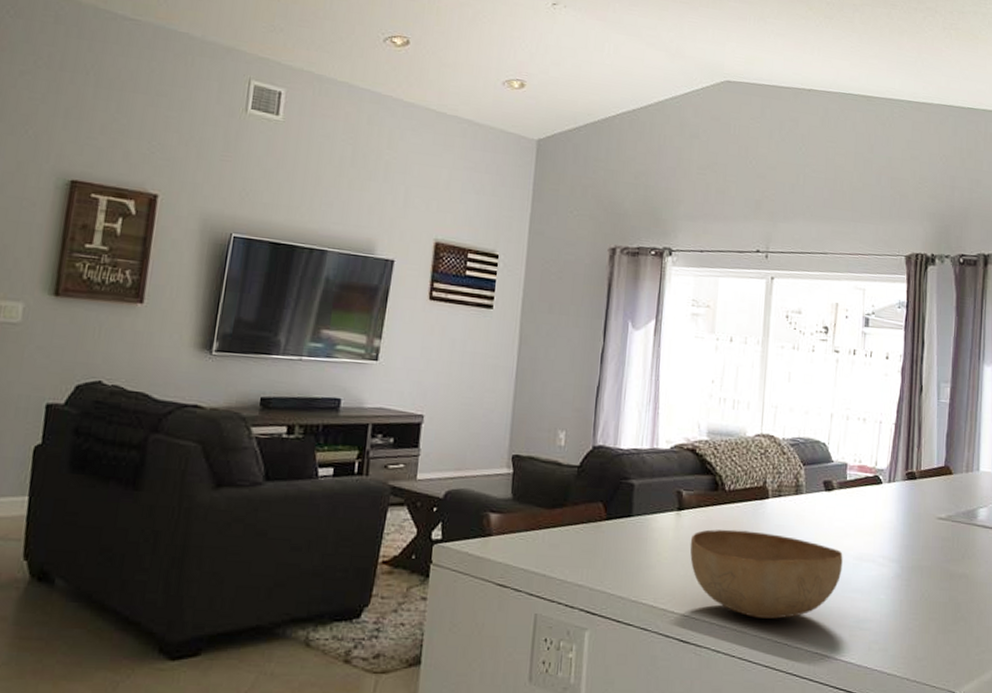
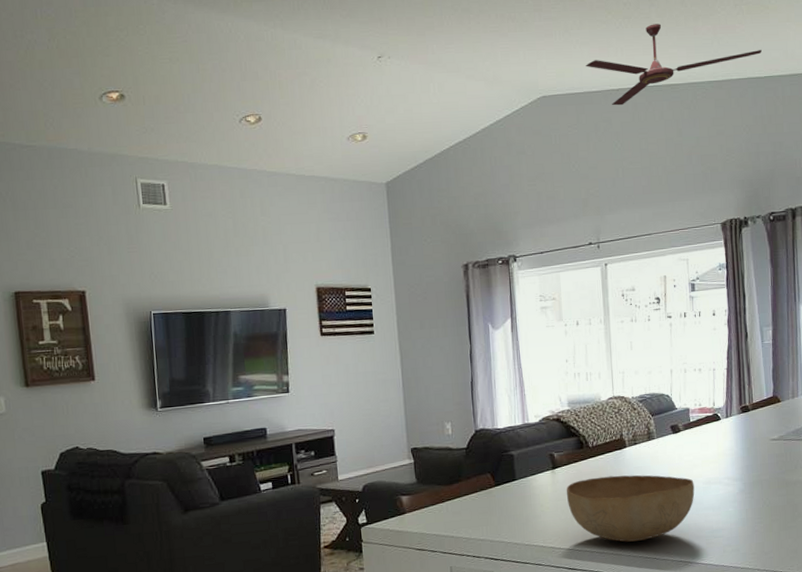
ceiling fan: none [777,29,967,108] -> present [585,24,762,106]

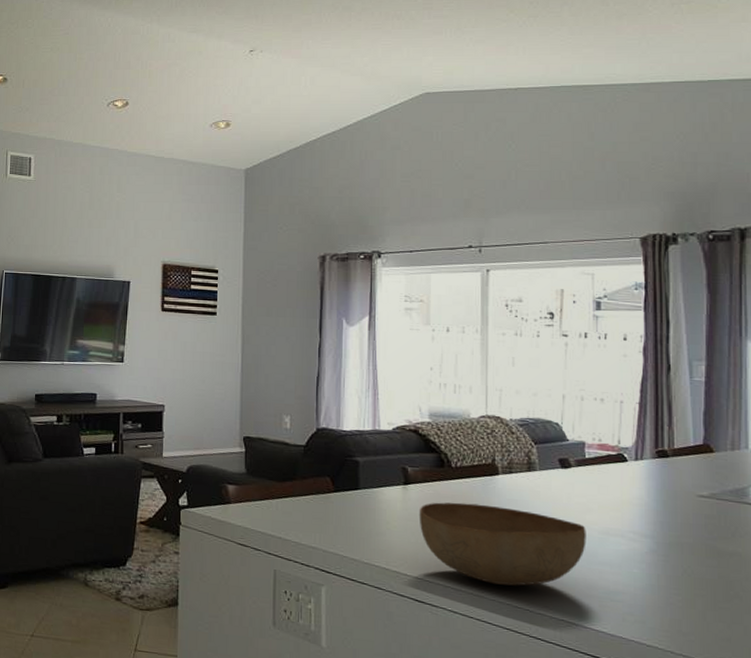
ceiling fan: present [585,24,762,106] -> none [478,23,706,105]

